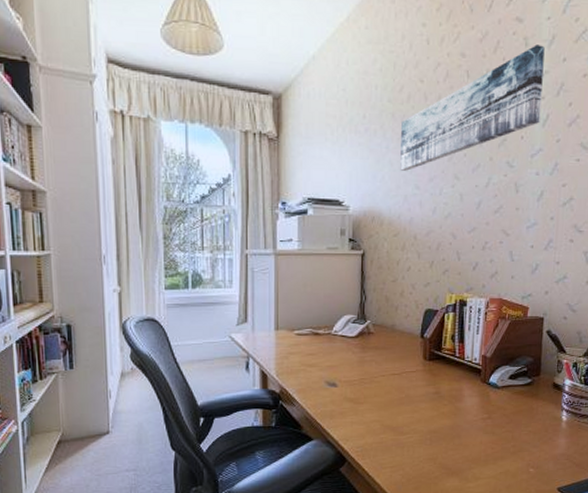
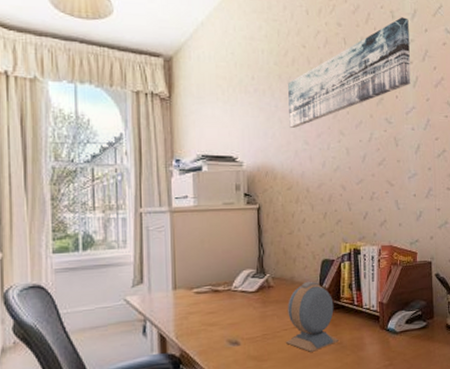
alarm clock: none [382,330,437,399] -> present [285,281,339,352]

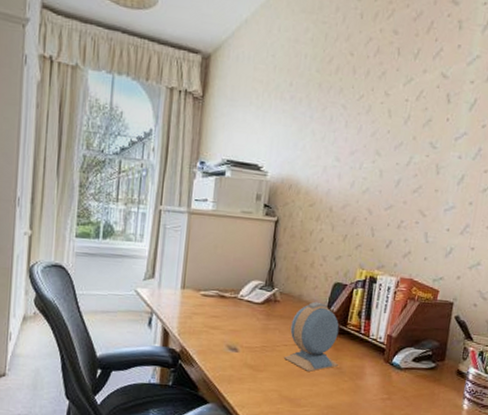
wall art: present [288,17,411,128] -> none [322,28,479,142]

